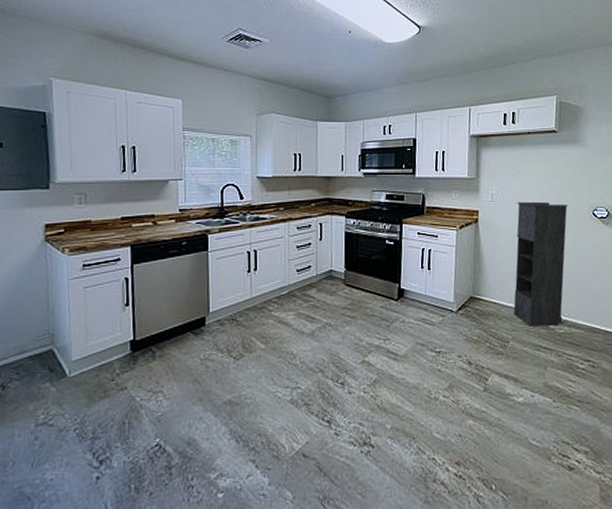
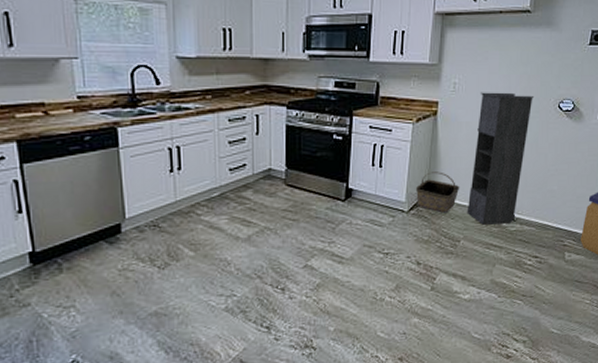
basket: none [463,274,505,314] -> present [416,171,460,213]

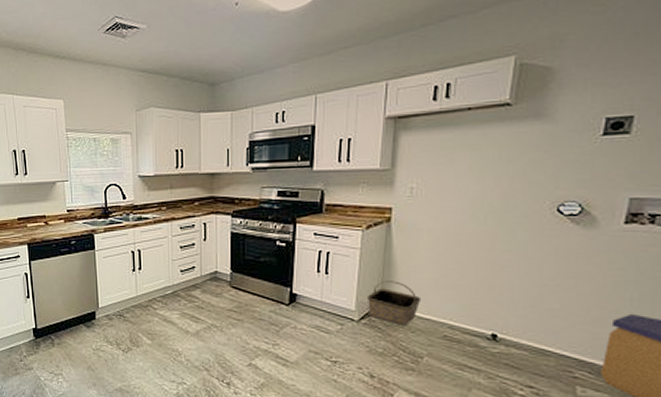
storage cabinet: present [467,92,535,225] -> none [431,195,521,344]

